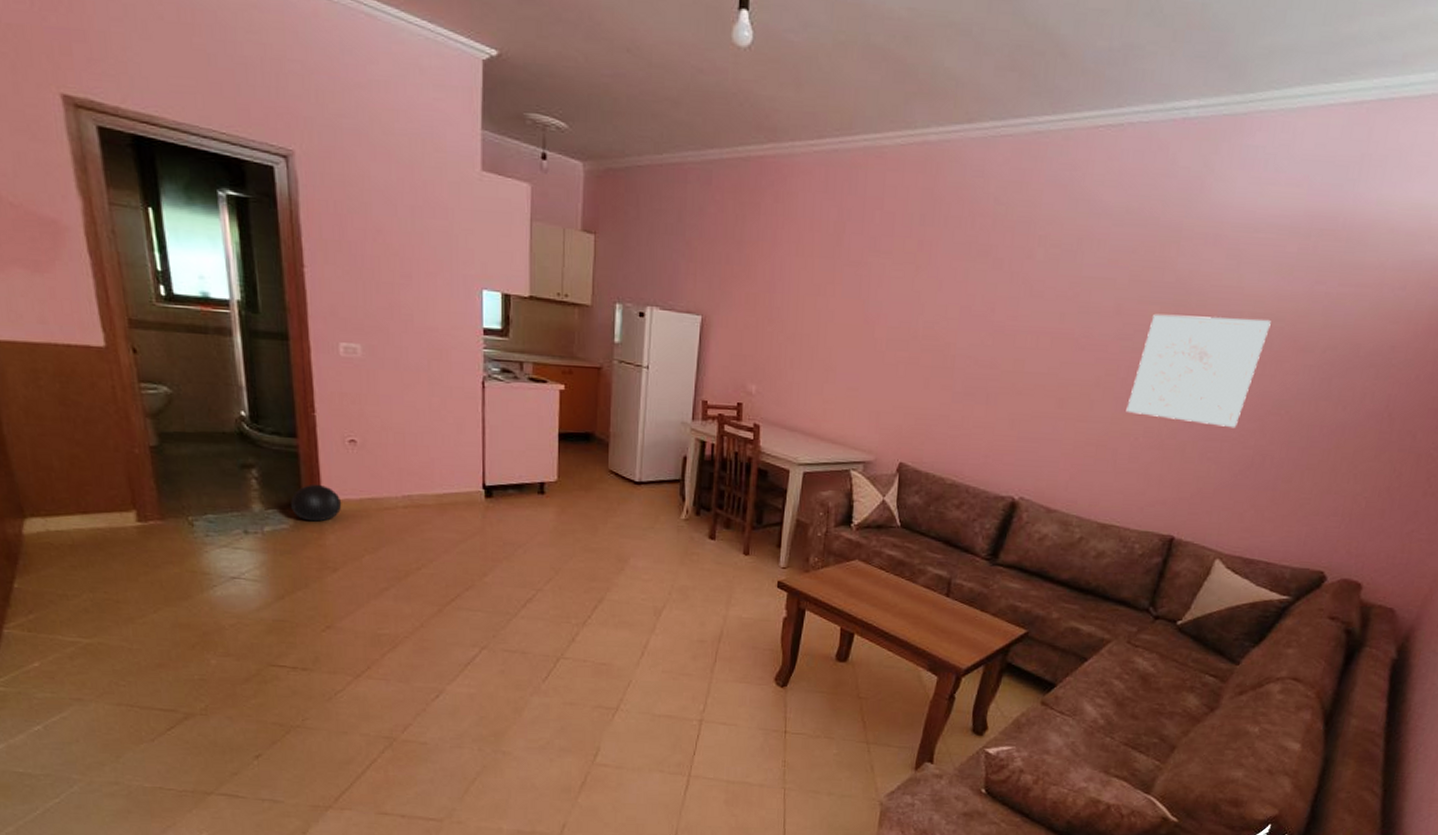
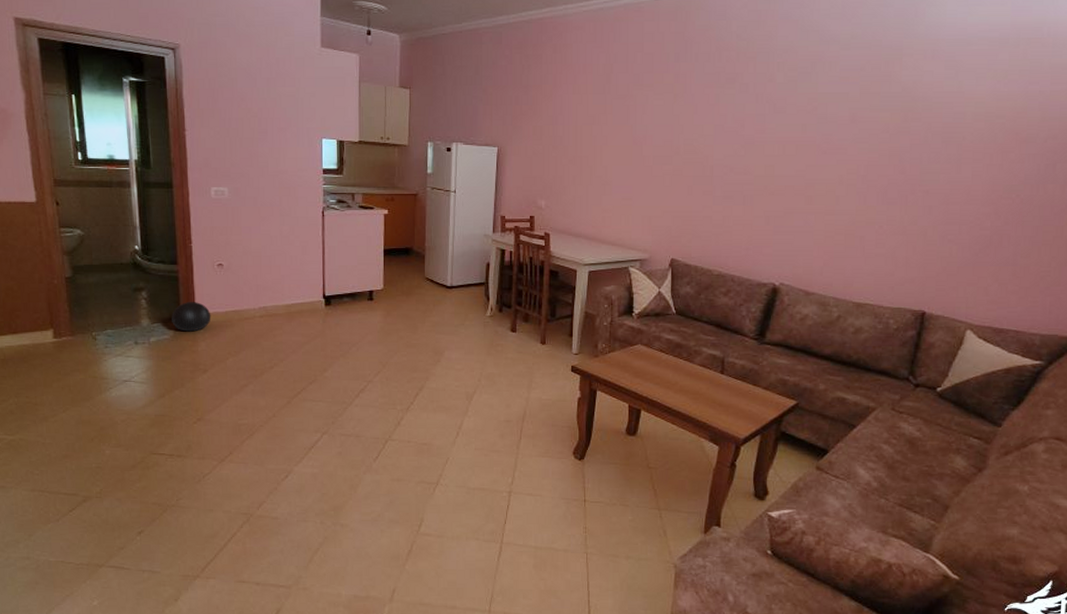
wall art: present [1126,314,1271,428] -> none [869,117,993,213]

